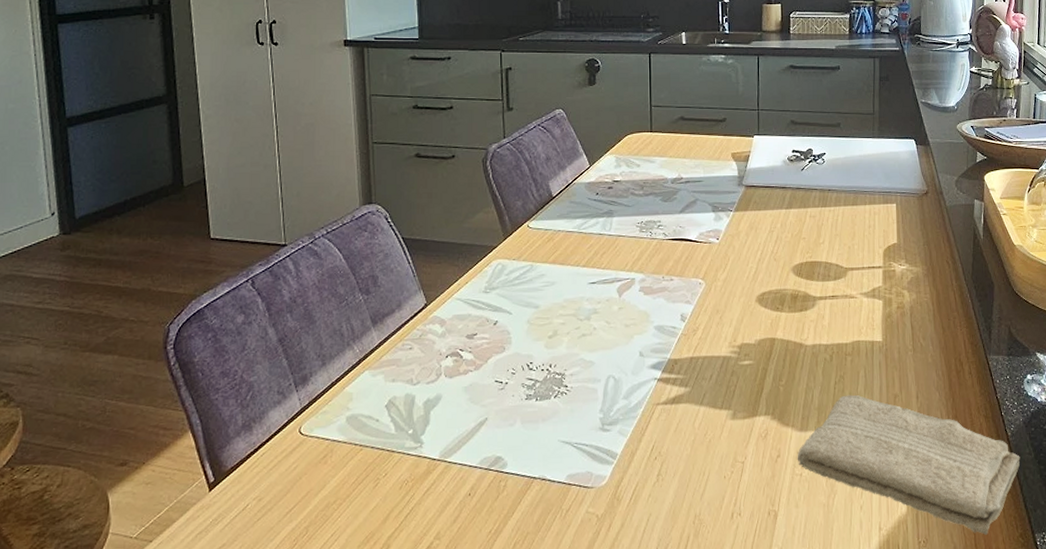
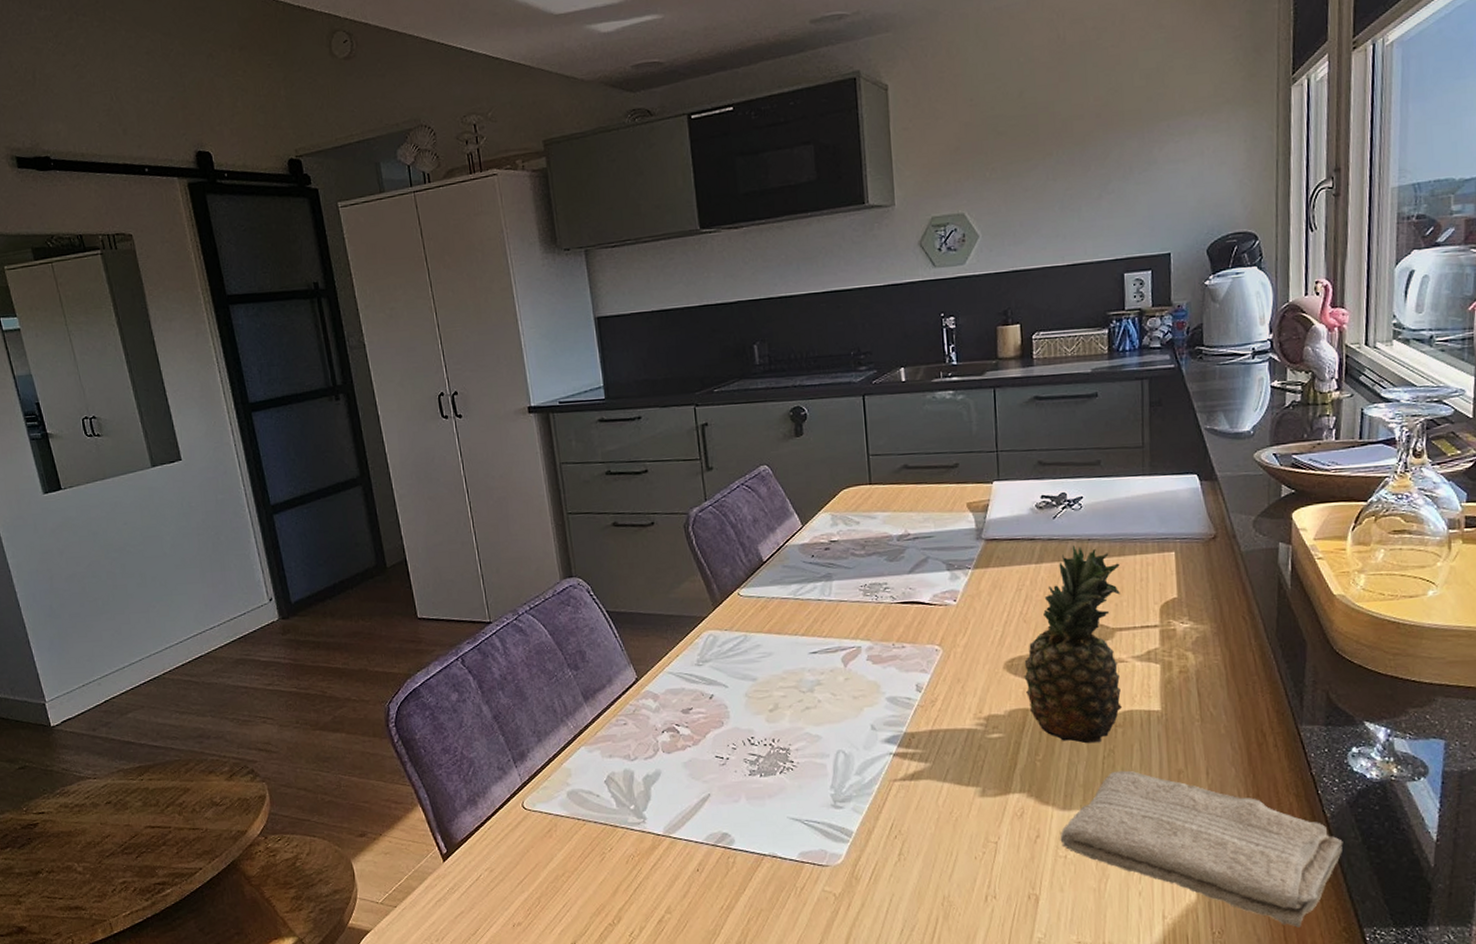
fruit: none [772,193,853,371] -> present [1024,544,1122,744]

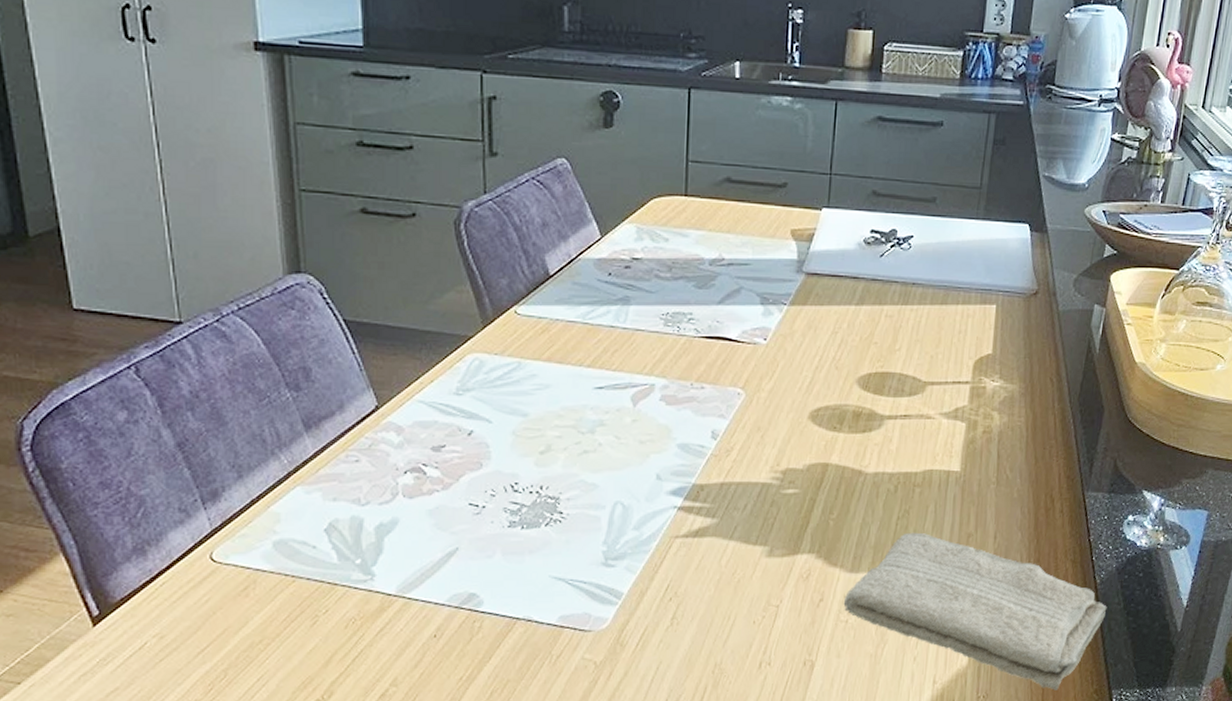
fruit: present [1024,544,1122,744] -> none [828,287,941,503]

